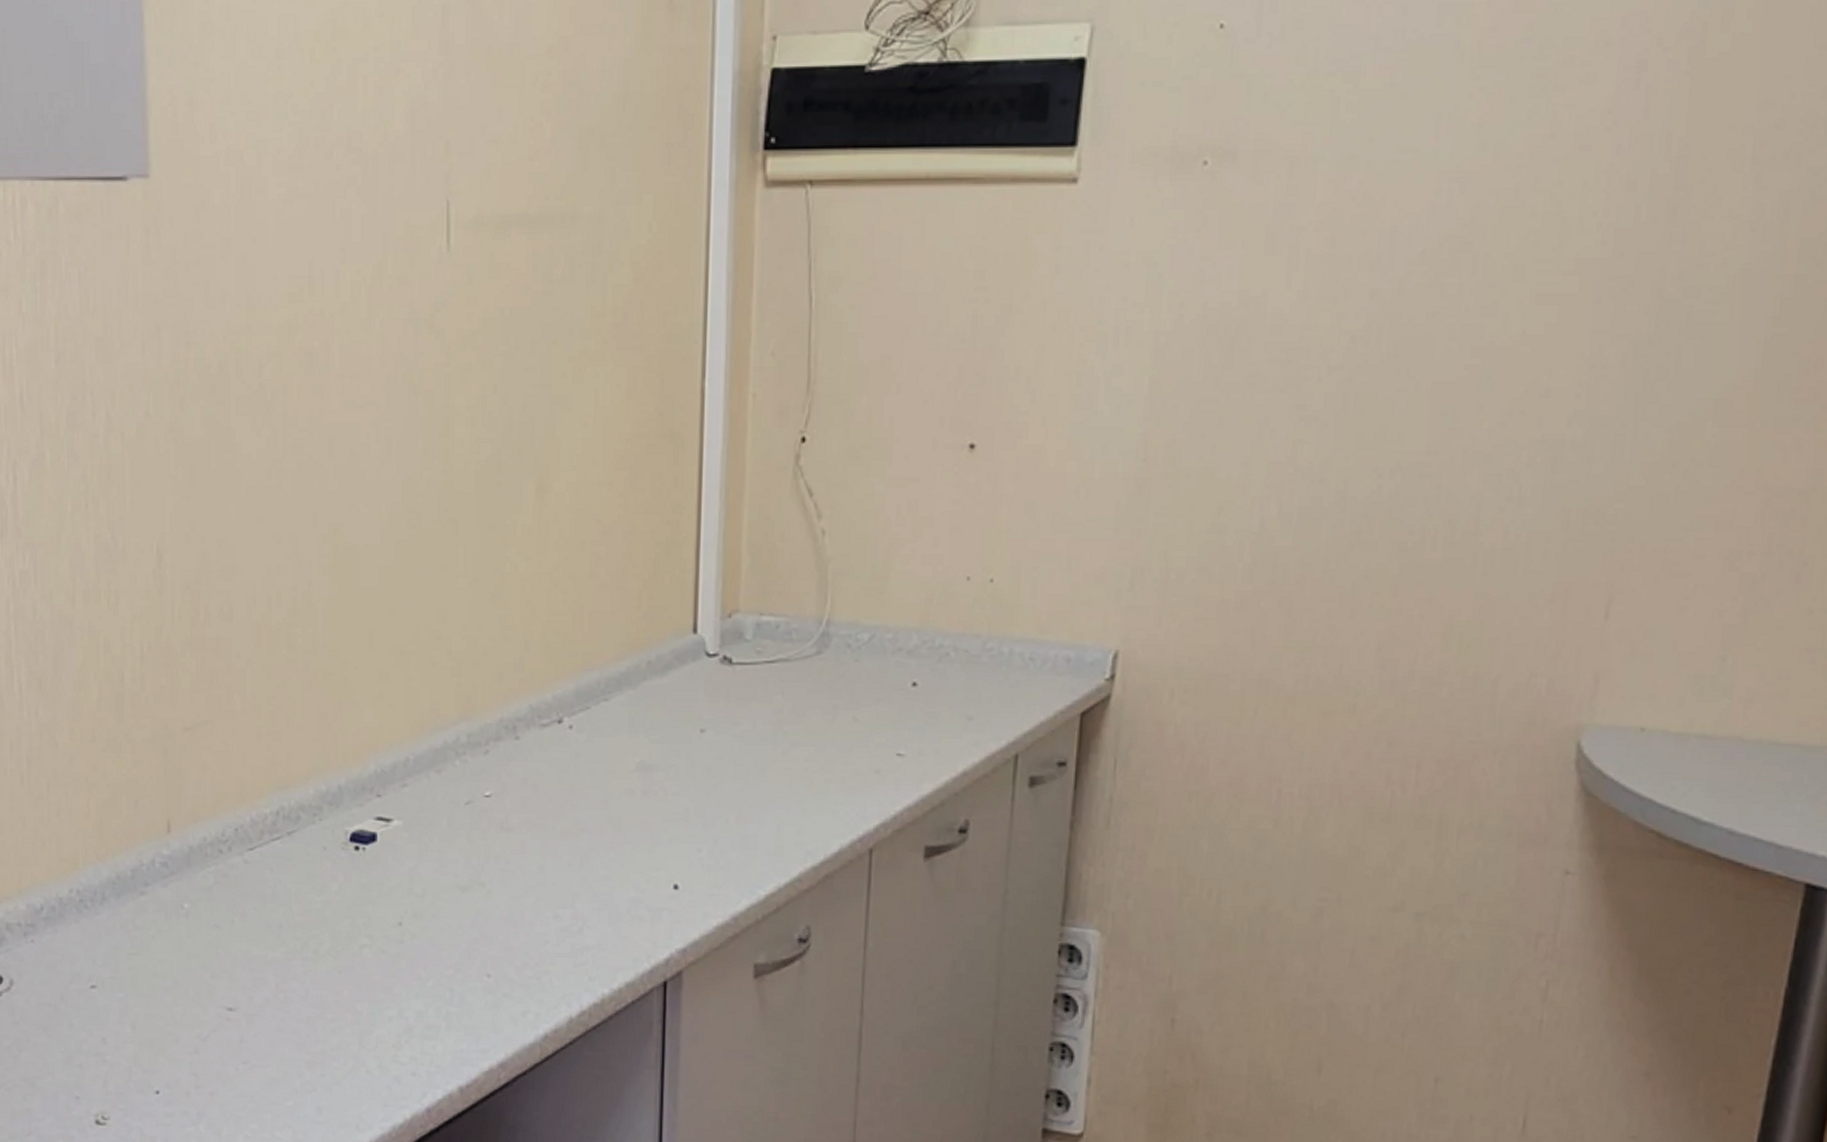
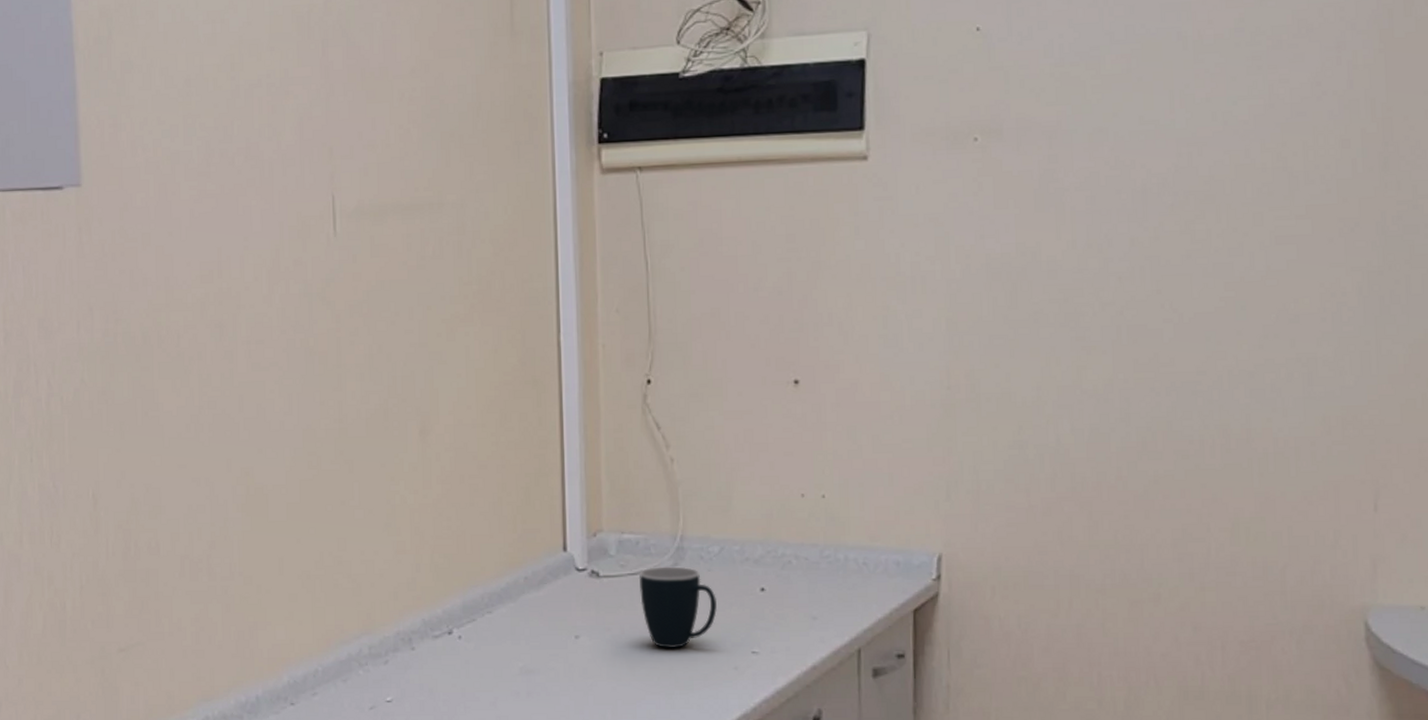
mug: none [776,654,862,748] -> present [638,566,717,649]

